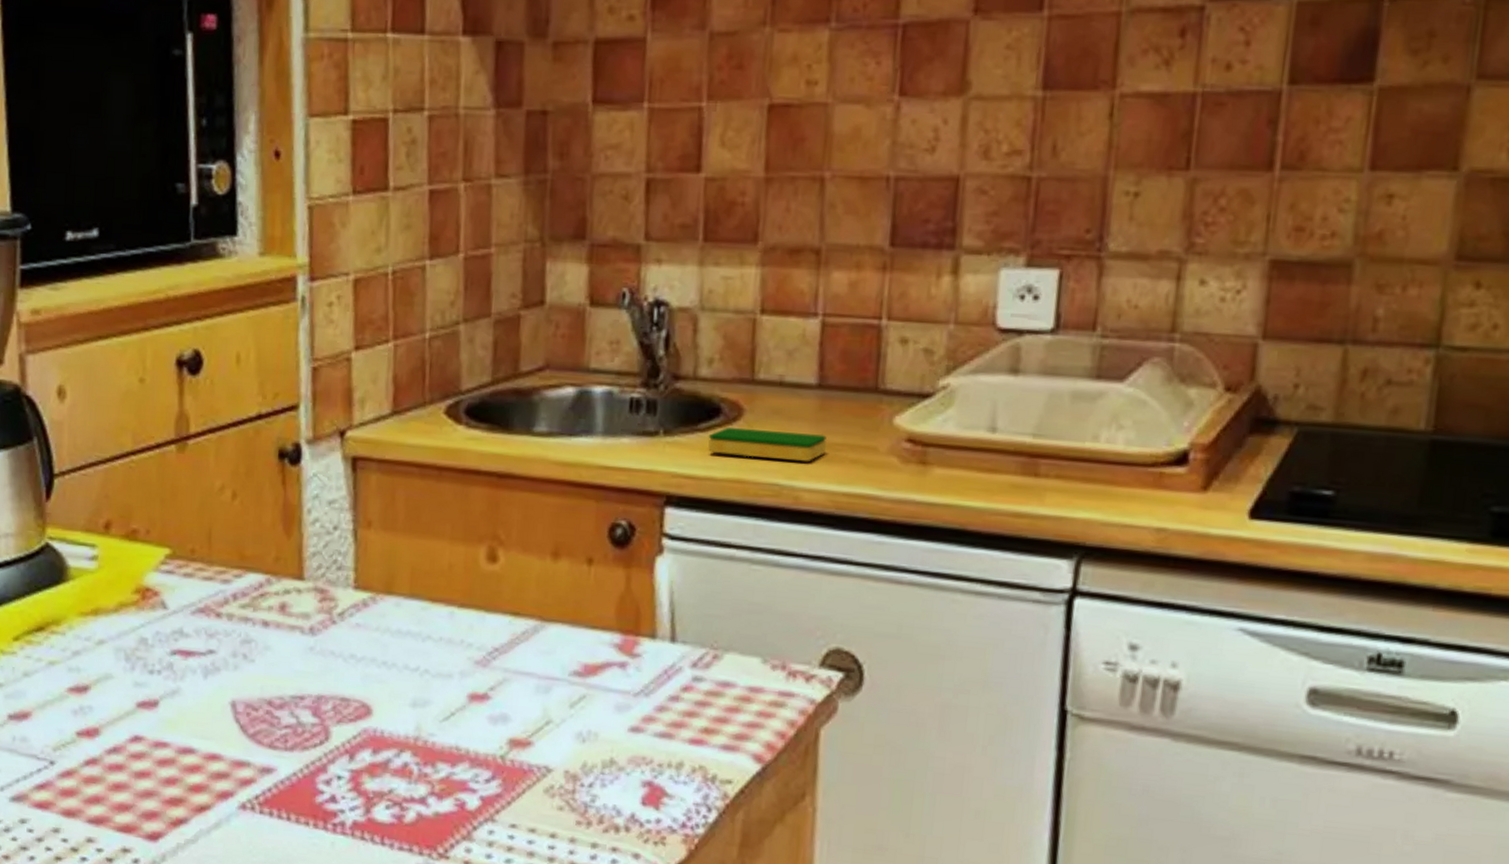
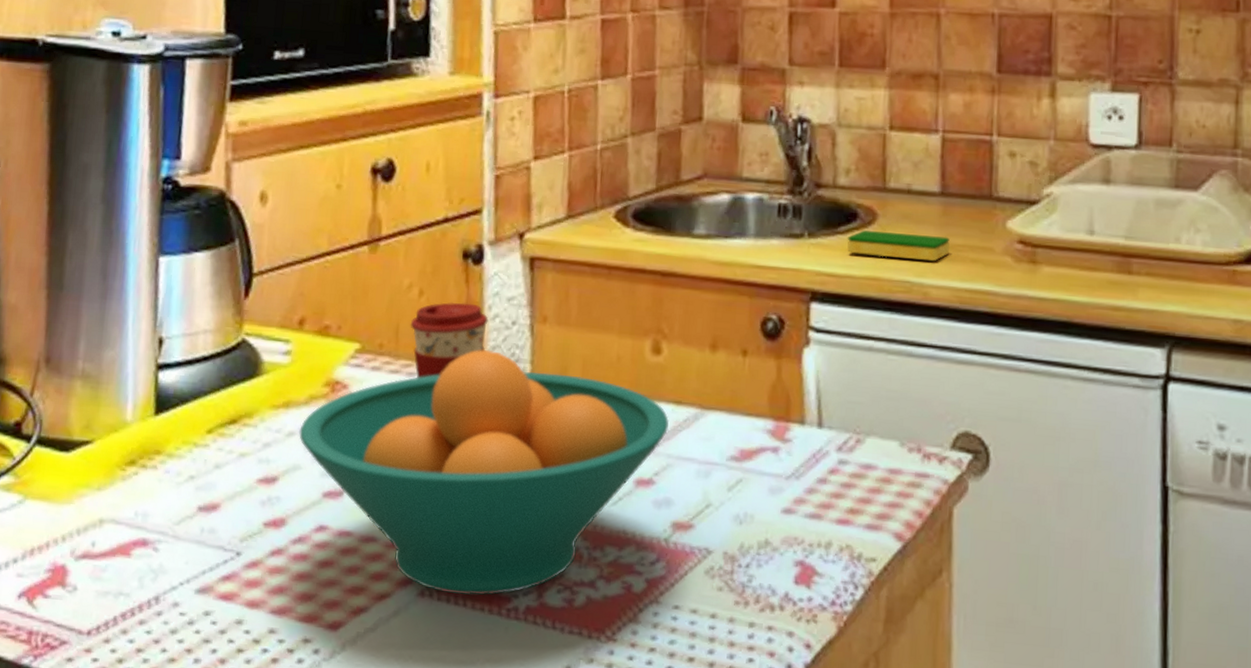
fruit bowl: none [109,556,506,809] -> present [299,349,669,595]
coffee cup: none [223,505,308,586] -> present [410,302,489,378]

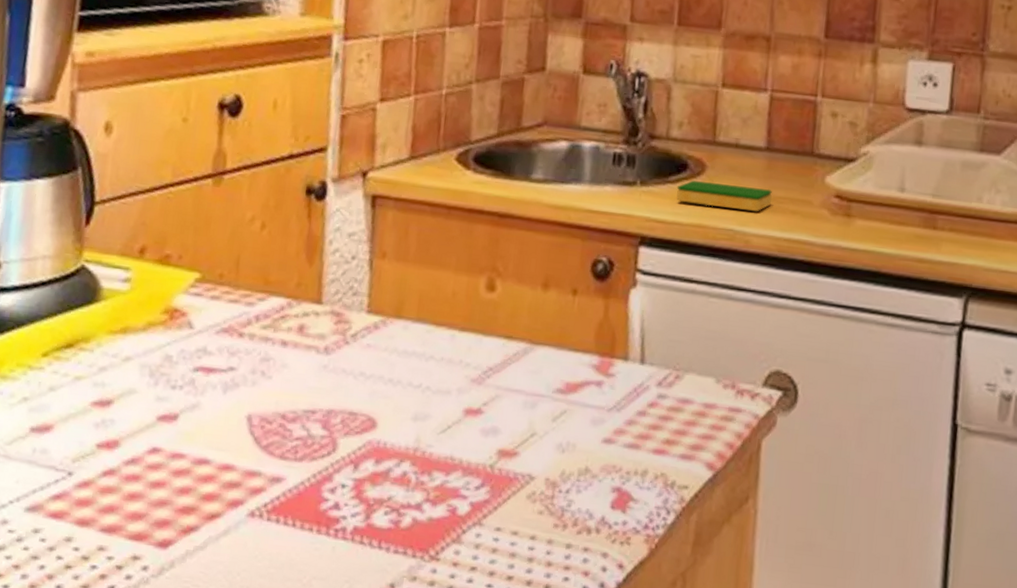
fruit bowl: present [299,349,669,595] -> none [135,282,500,516]
coffee cup: present [410,302,489,378] -> none [251,235,329,308]

